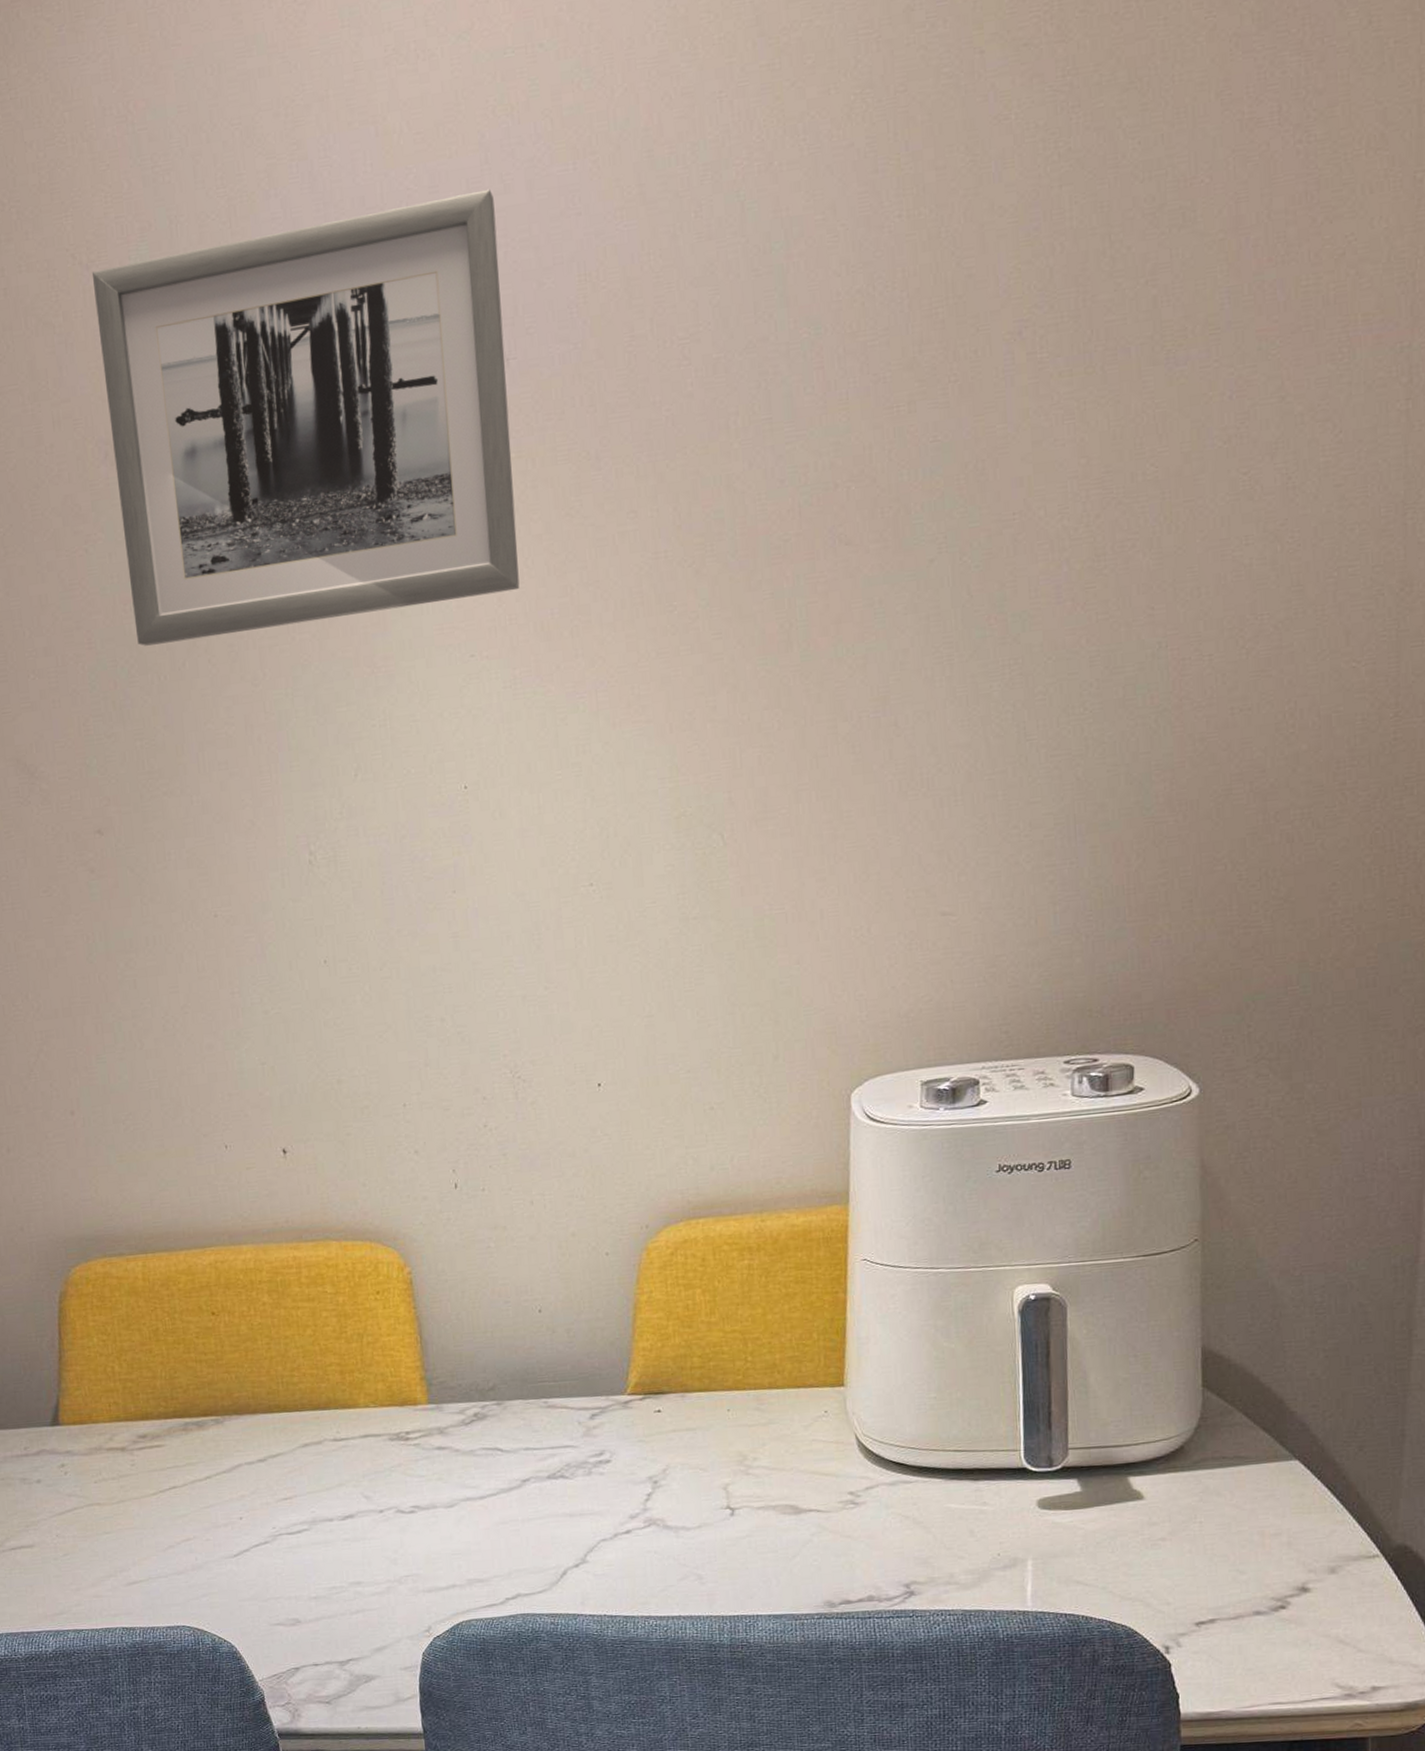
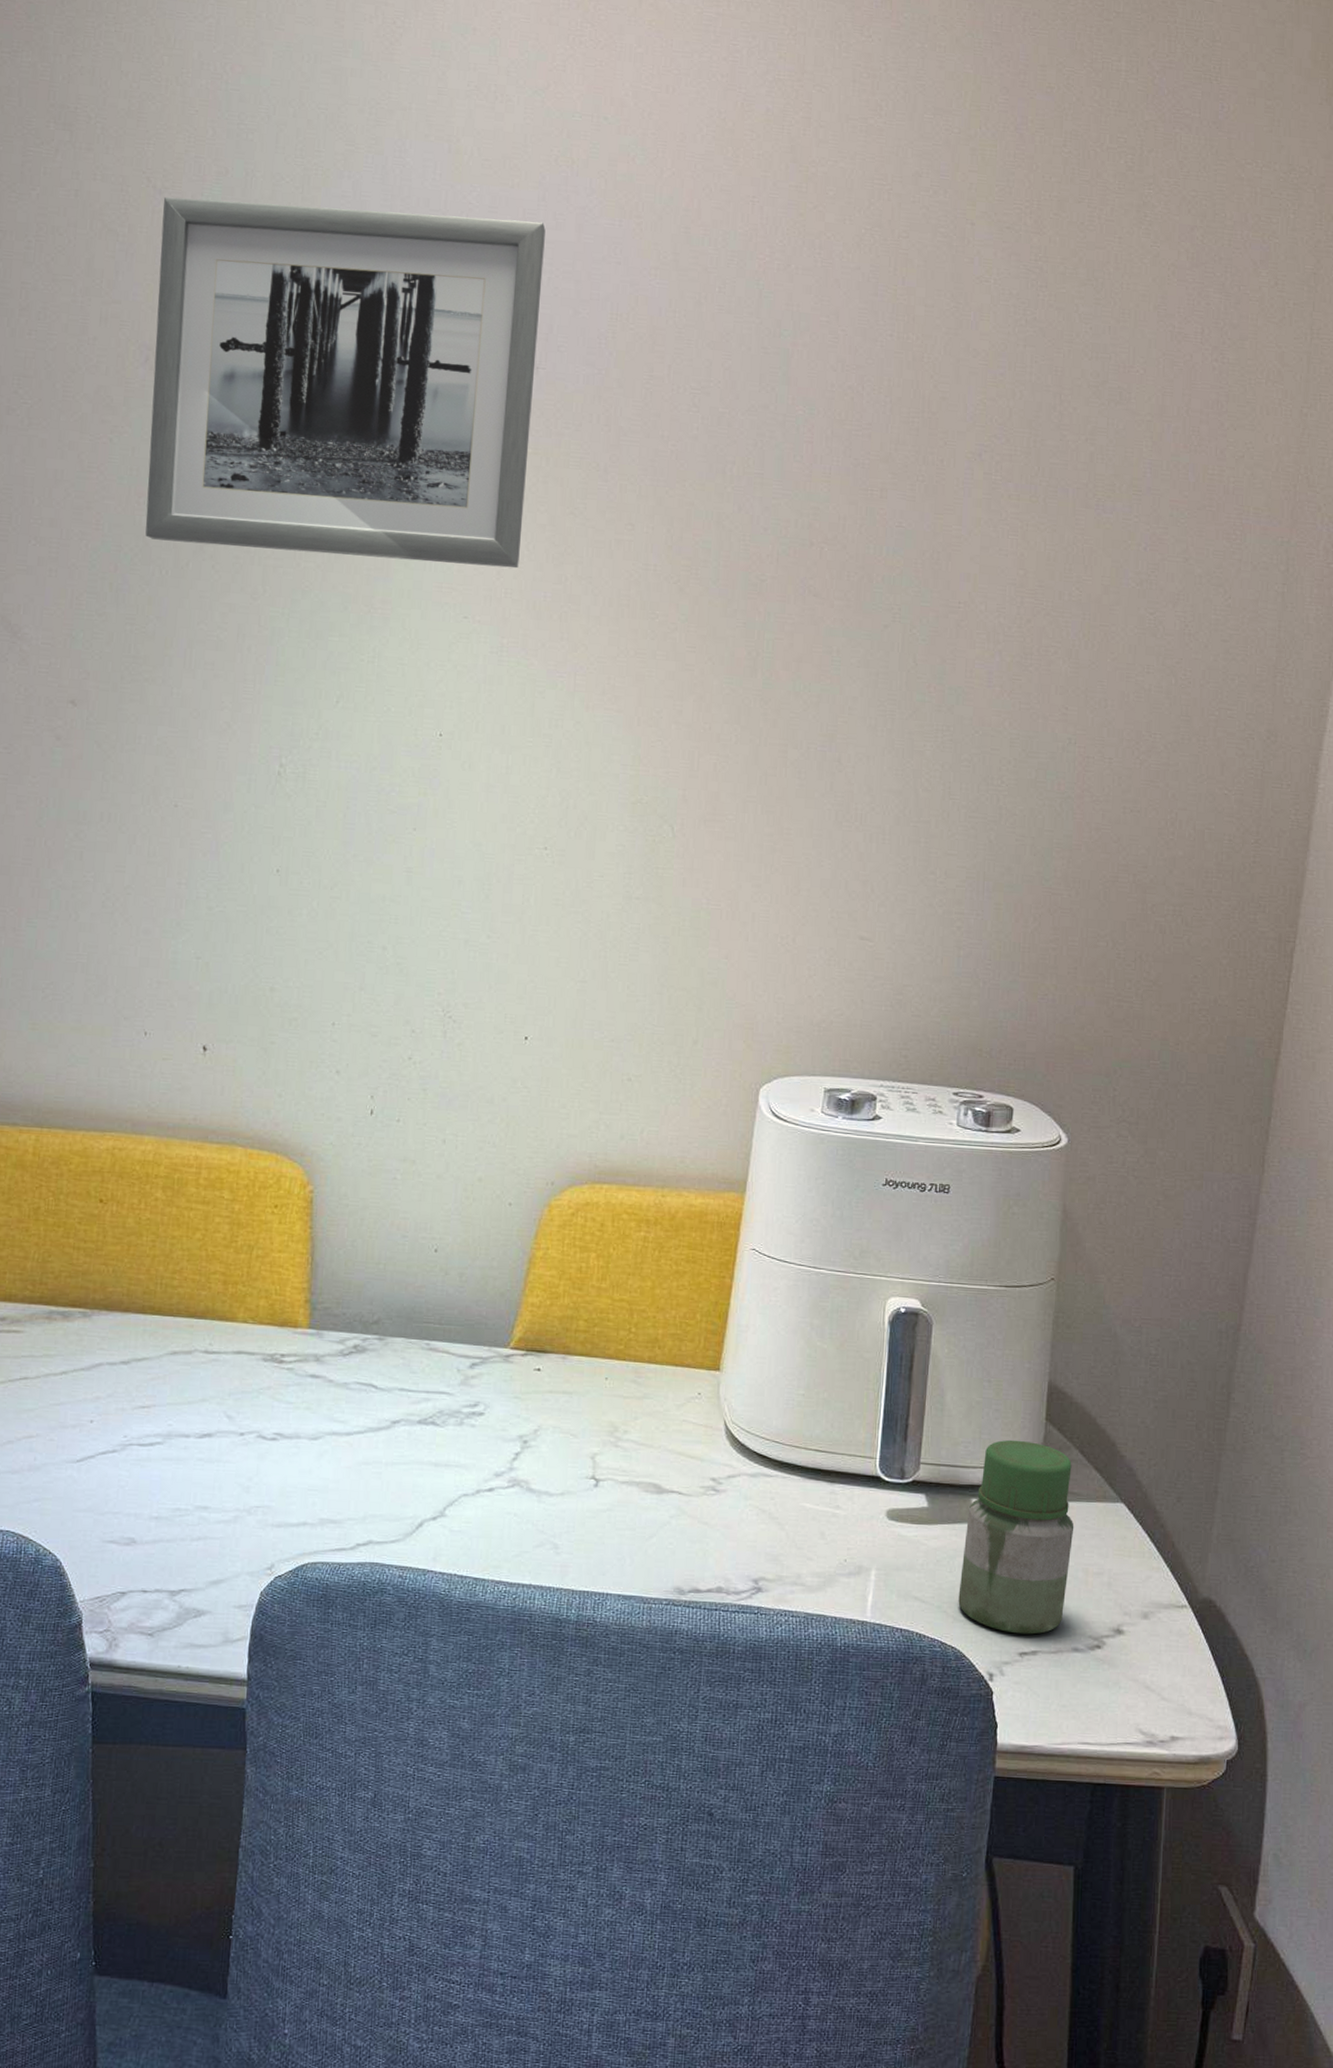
jar: none [1123,1411,1245,1605] -> present [958,1439,1074,1635]

